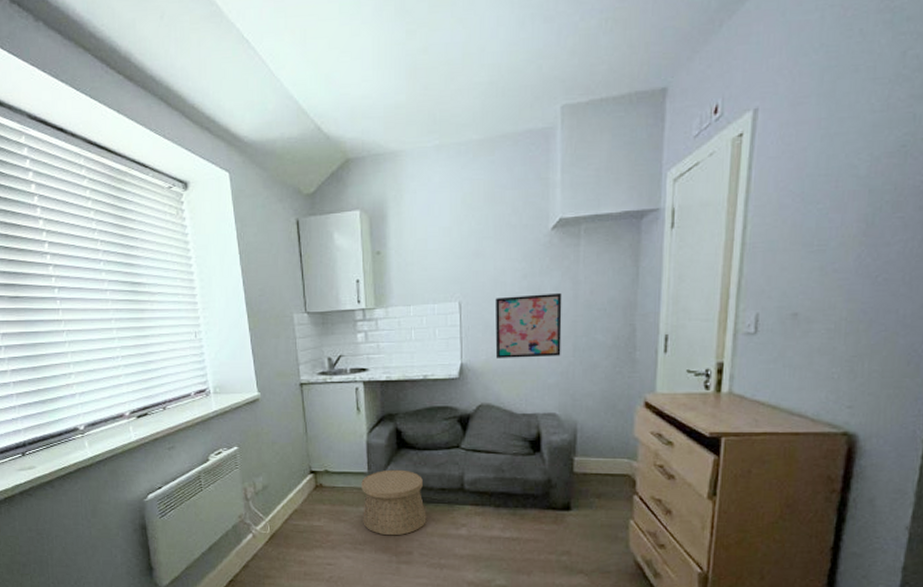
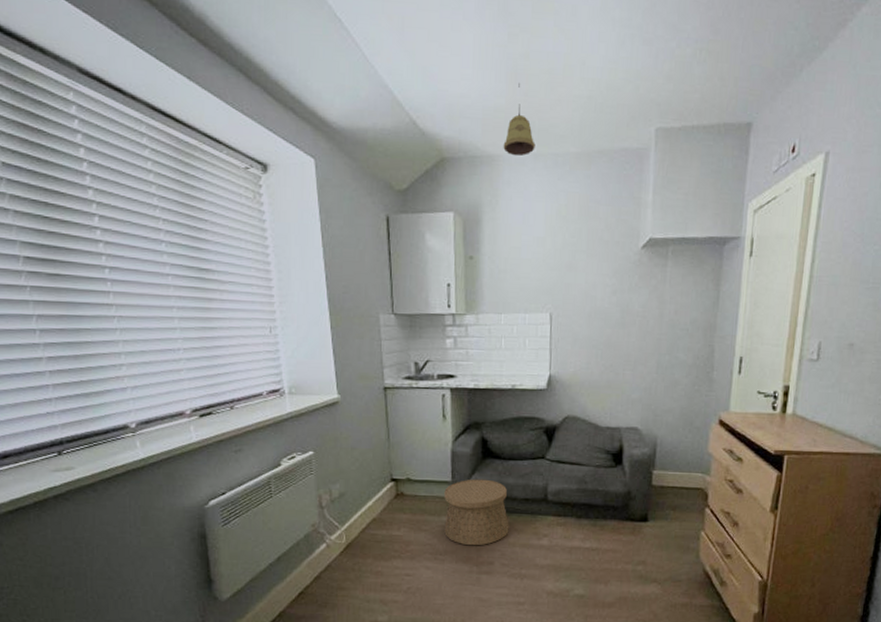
pendant light: none [405,78,437,150] -> present [503,83,536,156]
wall art: present [495,292,562,358] -> none [583,310,649,373]

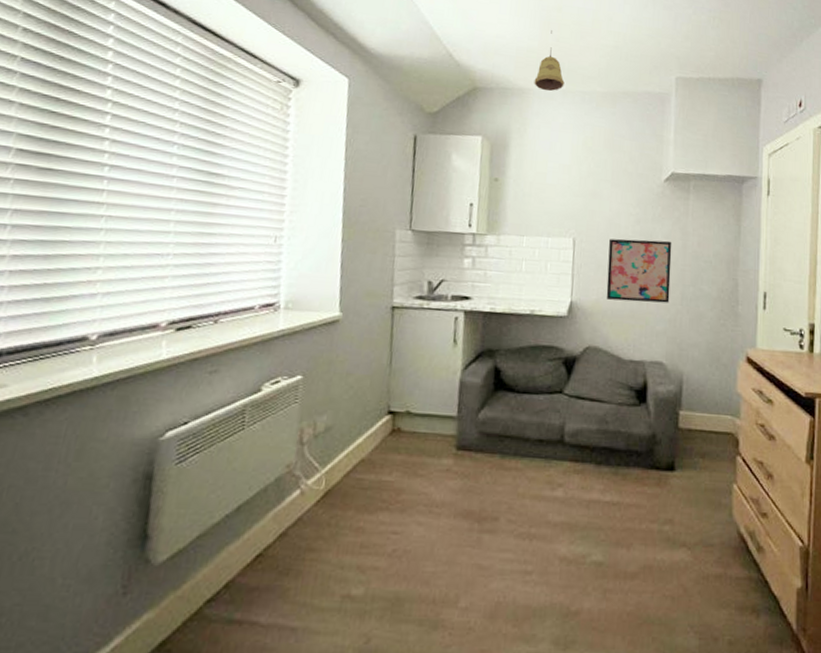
basket: present [444,479,509,546] -> none [443,414,520,497]
wall art: none [583,310,649,373] -> present [606,239,672,304]

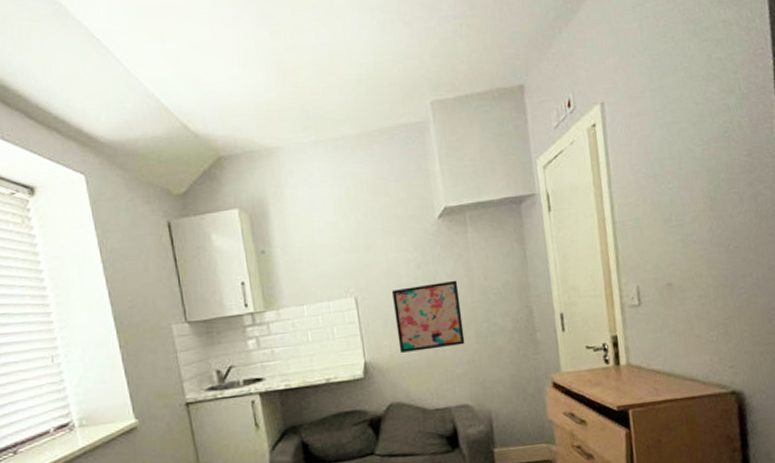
pendant light: present [534,30,565,91] -> none [280,76,313,146]

